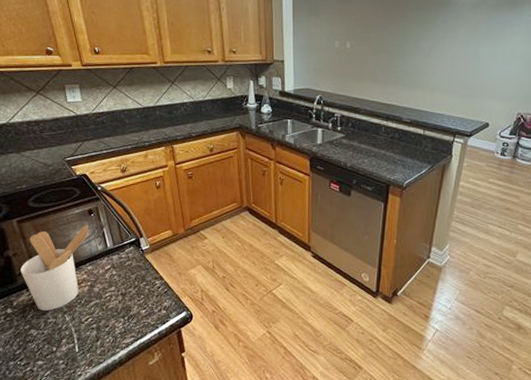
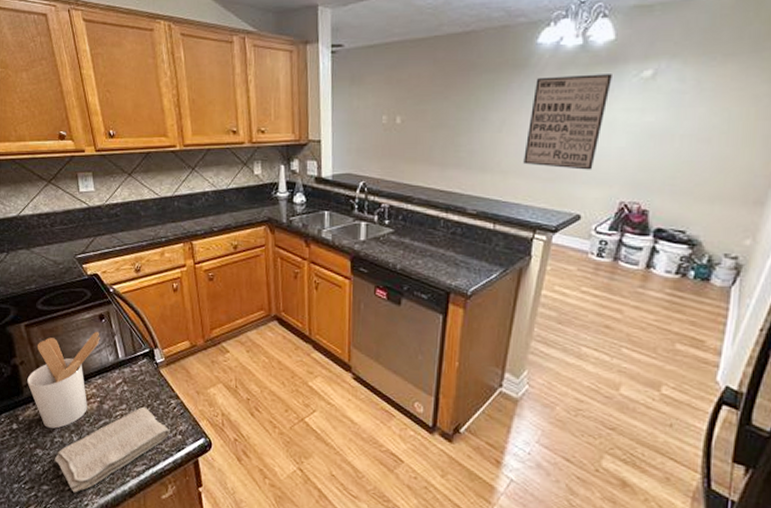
washcloth: none [48,288,155,366] -> present [54,406,170,493]
wall art: none [446,13,513,88] -> present [523,74,612,170]

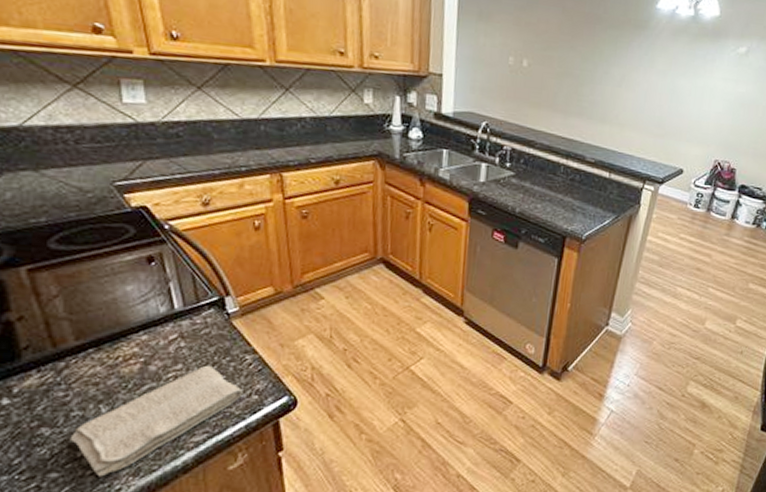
utensil holder: present [27,331,100,429] -> none [28,276,148,400]
wall art: present [523,74,612,170] -> none [638,40,715,130]

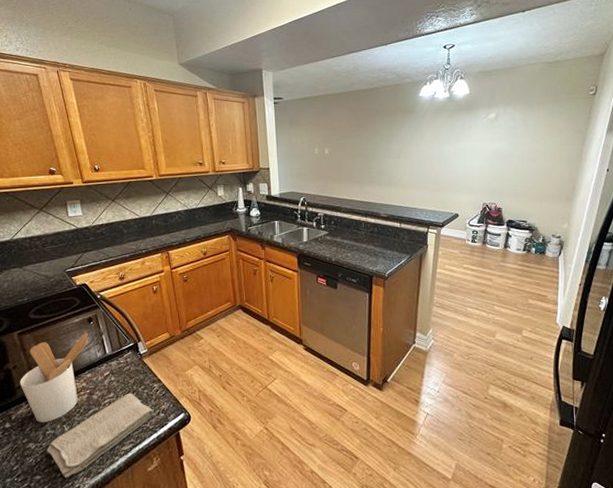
utensil holder: none [28,276,148,400] -> present [20,332,89,422]

